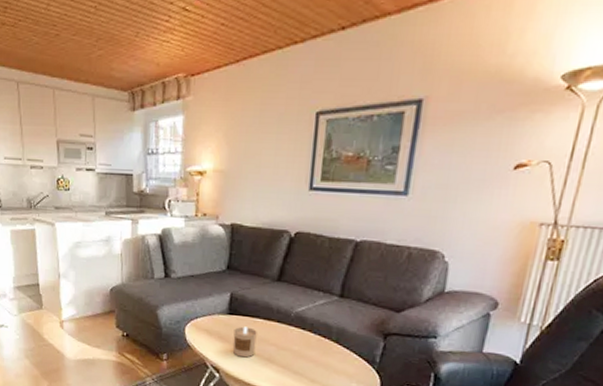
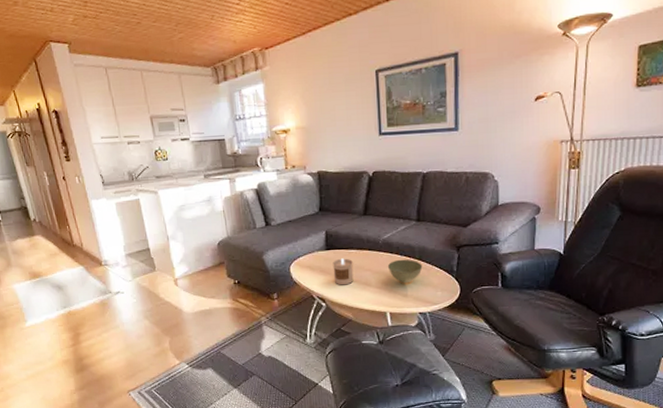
bowl: none [296,338,339,369] -> present [387,259,423,285]

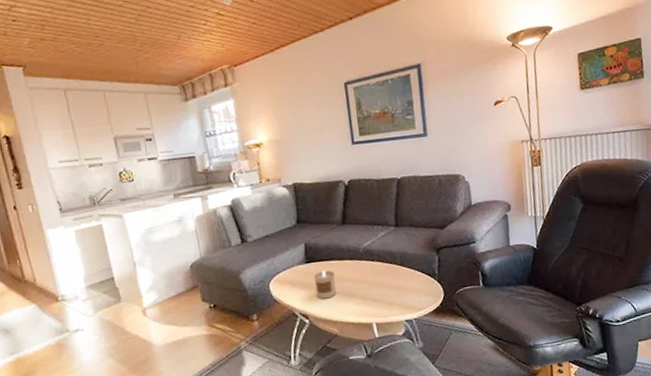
bowl: present [387,259,423,285] -> none [369,265,405,293]

